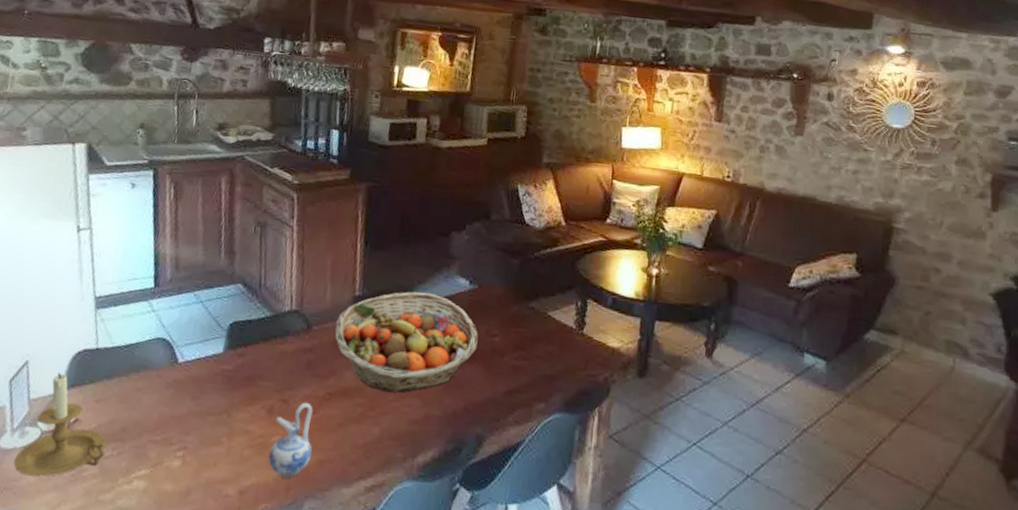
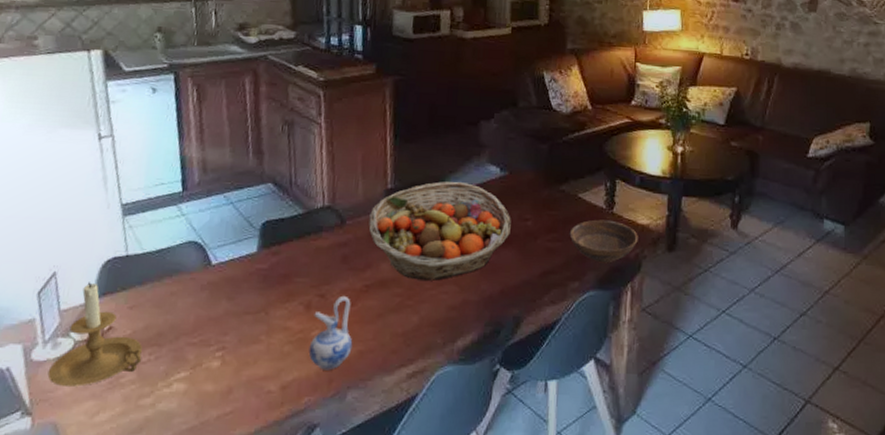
bowl: none [537,339,608,386] -> present [569,219,638,263]

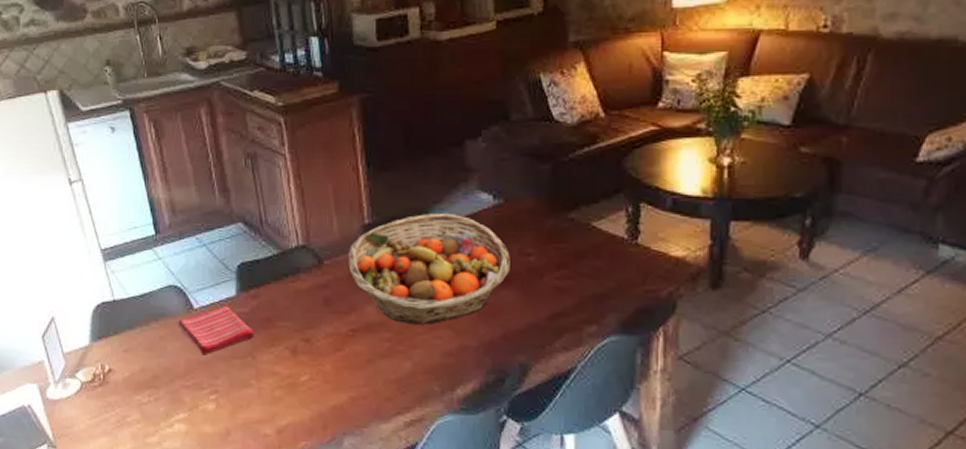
candle holder: present [47,282,143,387] -> none [63,326,143,424]
dish towel: none [193,261,272,312] -> present [178,305,256,356]
ceramic pitcher: present [308,295,353,371] -> none [300,340,344,416]
bowl: present [569,219,638,263] -> none [582,252,671,304]

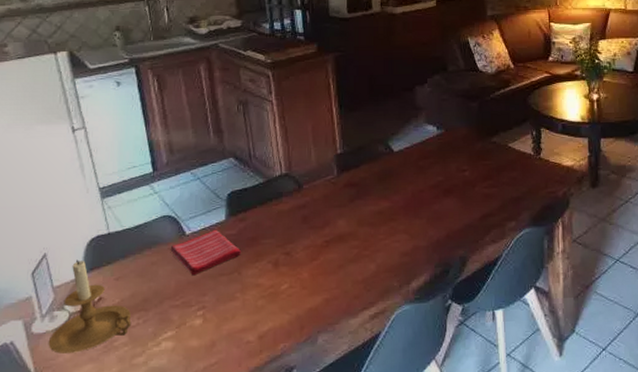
candle holder: none [63,326,143,424] -> present [48,259,132,354]
fruit basket: present [348,214,510,325] -> none [323,143,451,232]

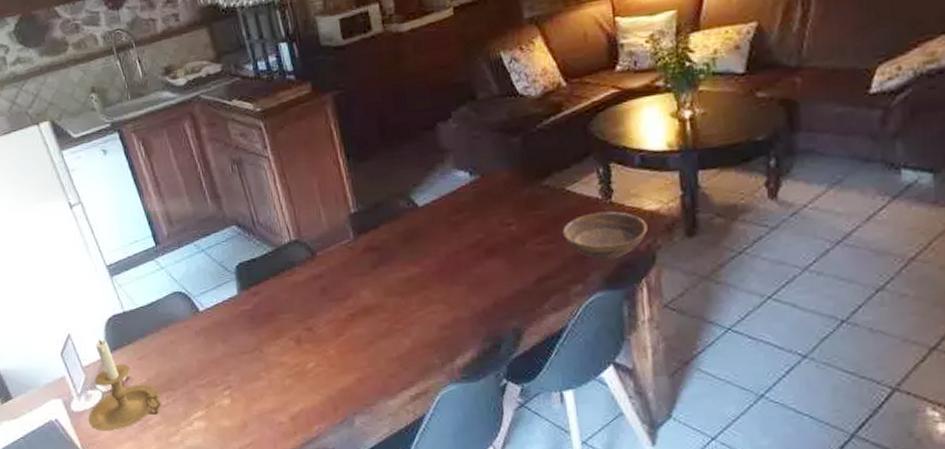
dish towel: present [170,229,242,276] -> none [186,305,260,355]
bowl: none [503,165,565,203] -> present [562,211,648,261]

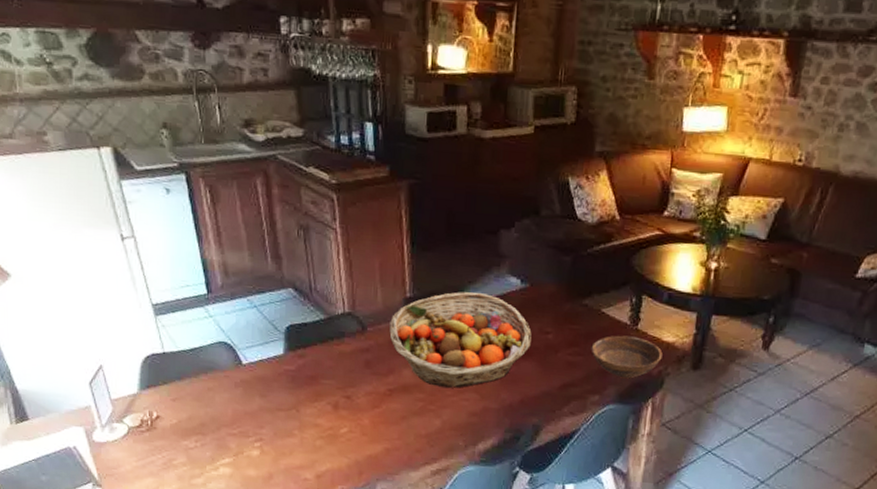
candle holder: present [88,339,162,431] -> none [109,375,190,466]
fruit basket: none [338,194,494,303] -> present [389,292,532,388]

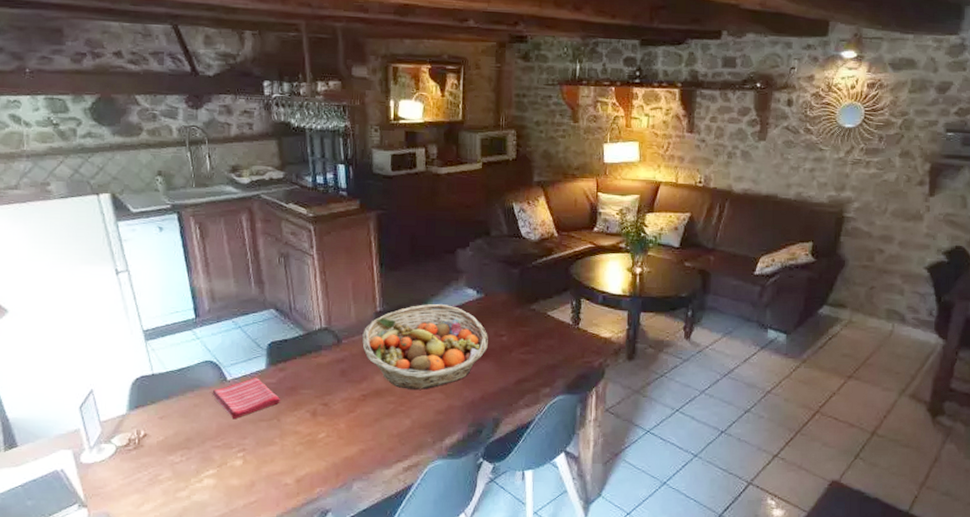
dish towel: none [226,362,301,407] -> present [212,377,281,420]
bowl: present [591,335,663,379] -> none [540,334,602,372]

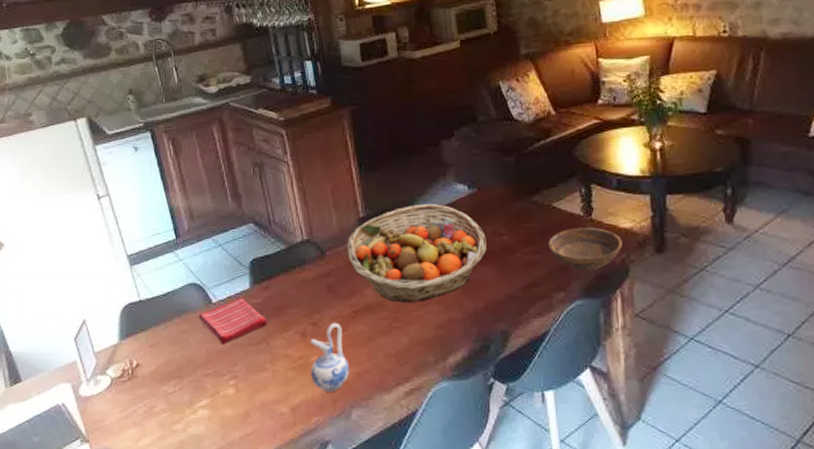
ceramic pitcher: none [317,404,355,466] -> present [310,322,350,392]
bowl: none [540,334,602,372] -> present [548,227,623,272]

